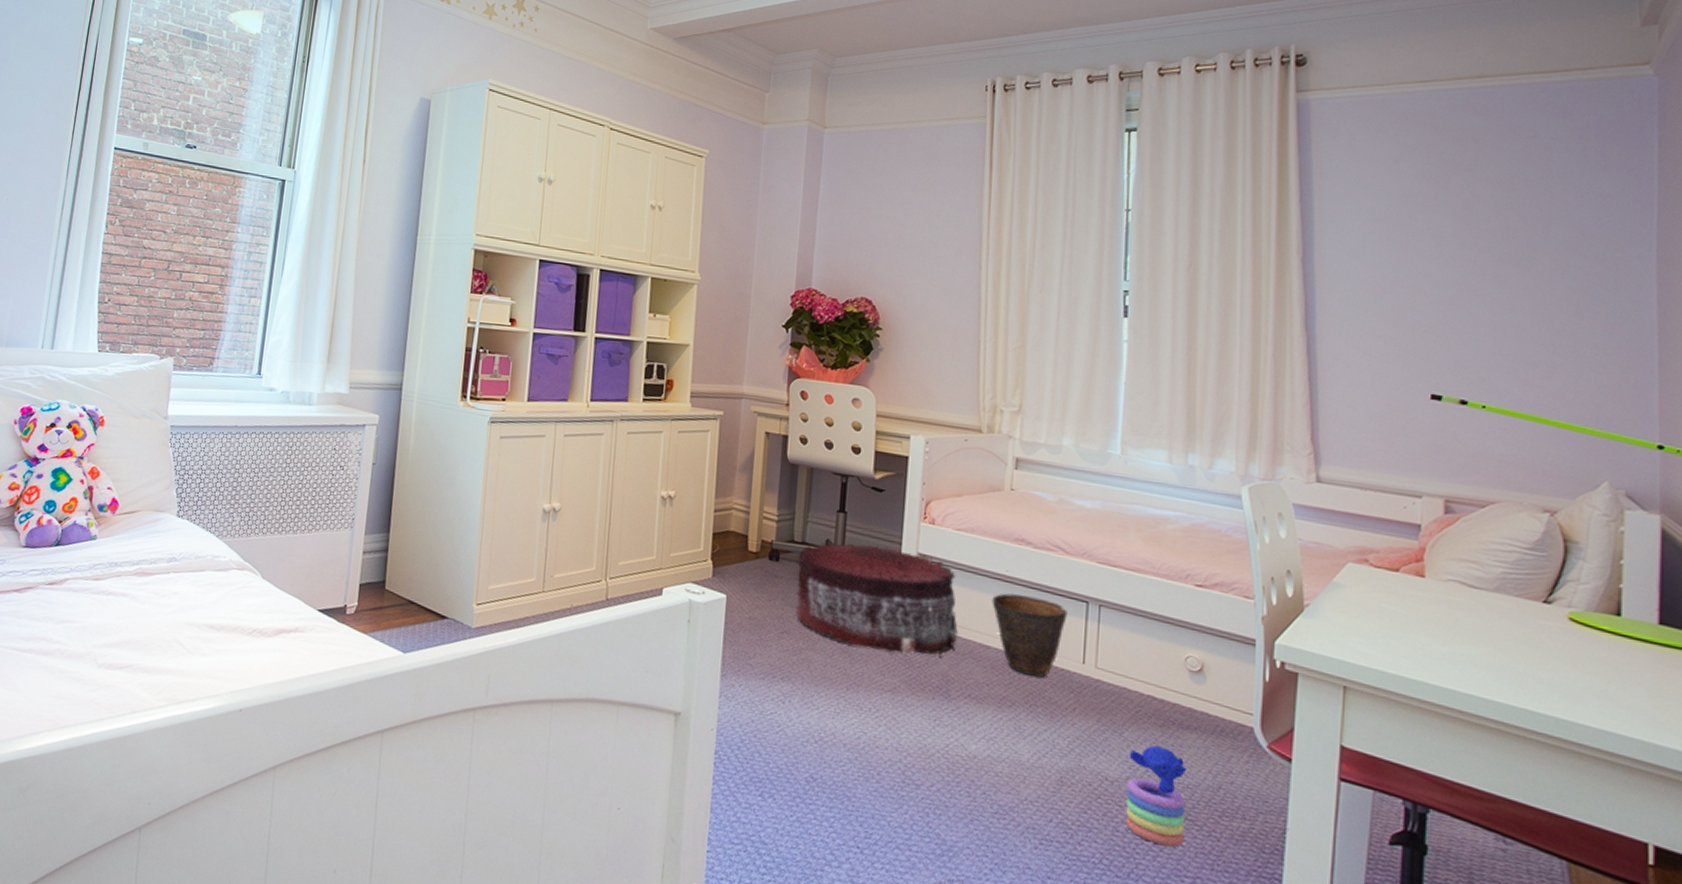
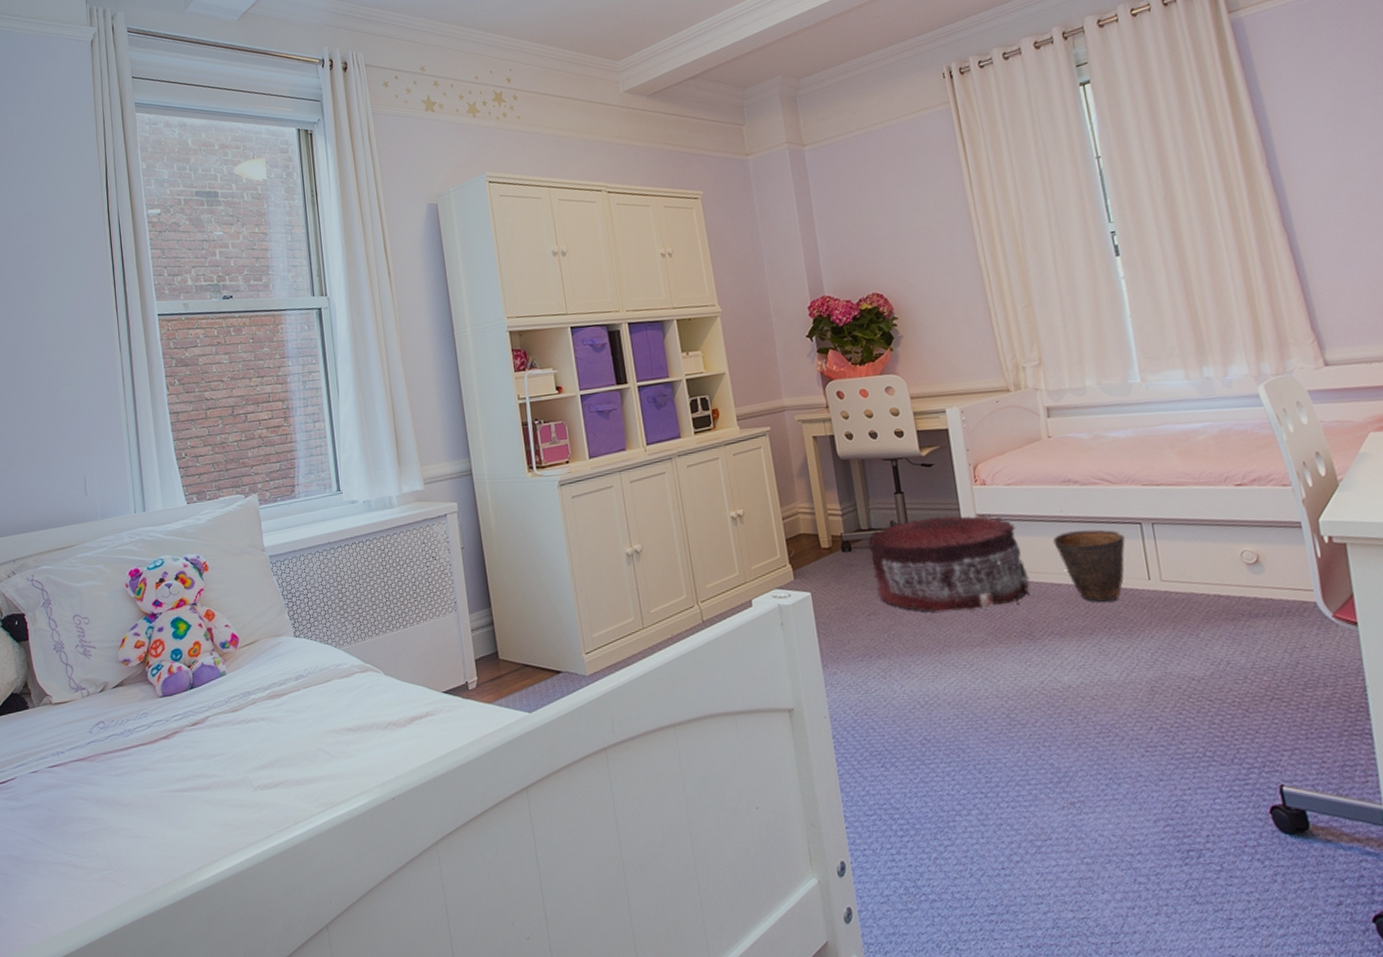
stacking toy: present [1125,745,1187,847] -> none [1208,638,1277,728]

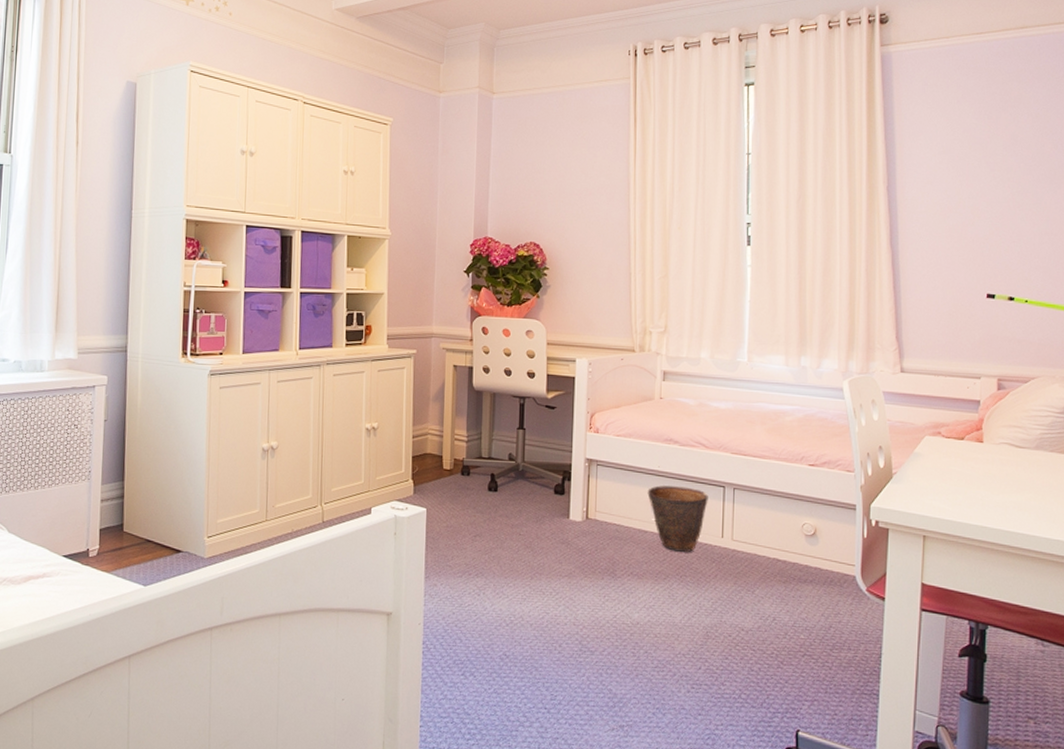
pouf: present [867,514,1030,612] -> none [485,454,621,544]

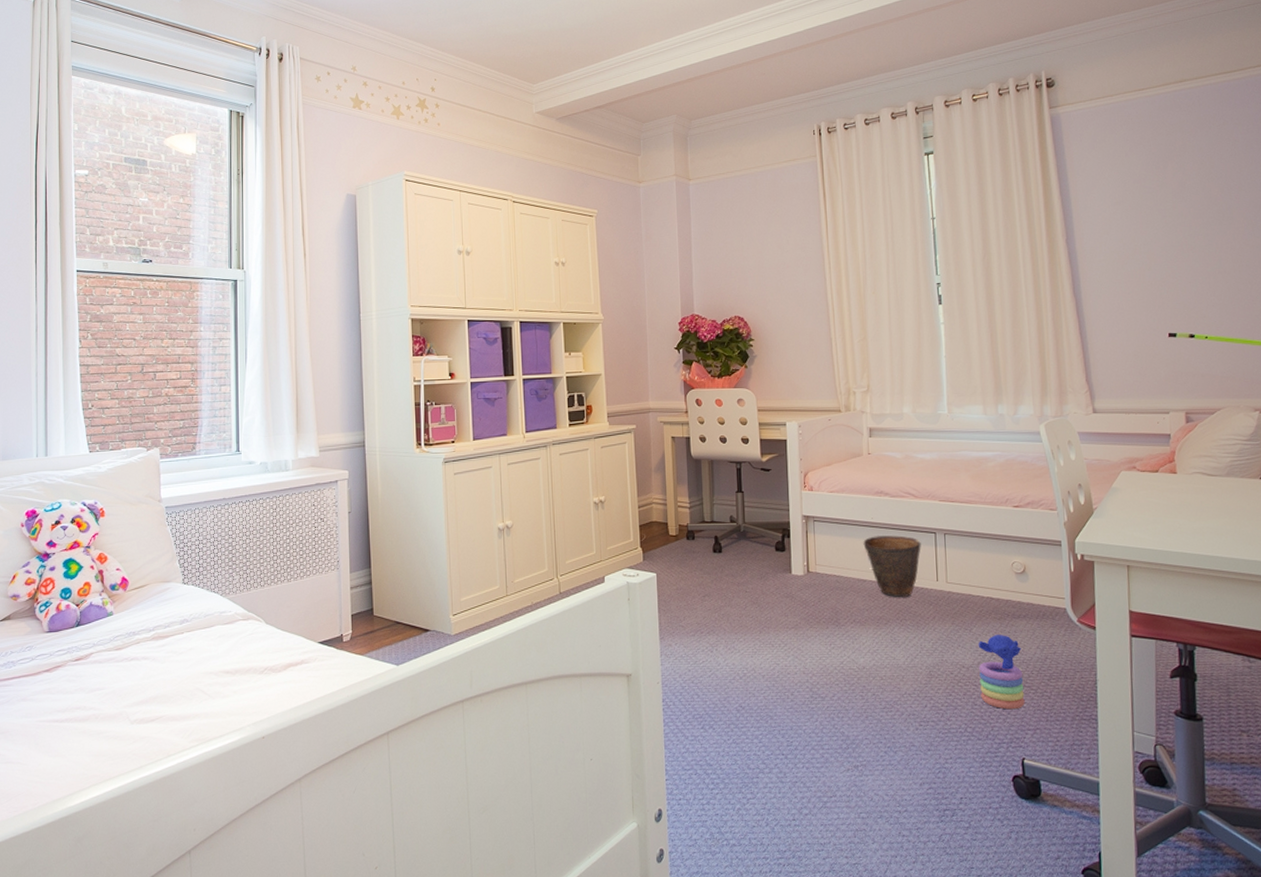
stacking toy: none [758,598,805,679] -> present [978,635,1025,710]

